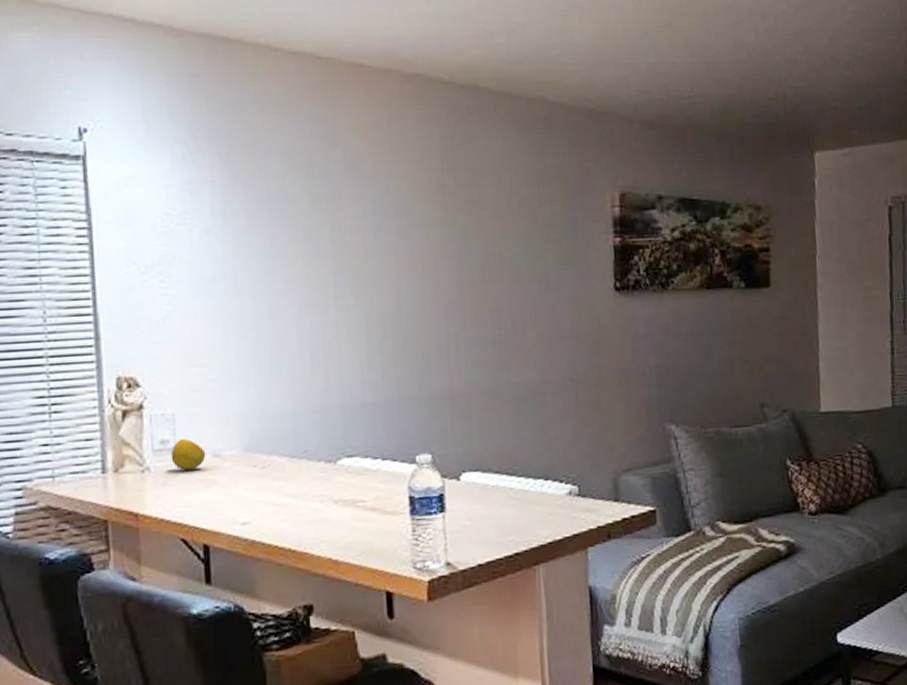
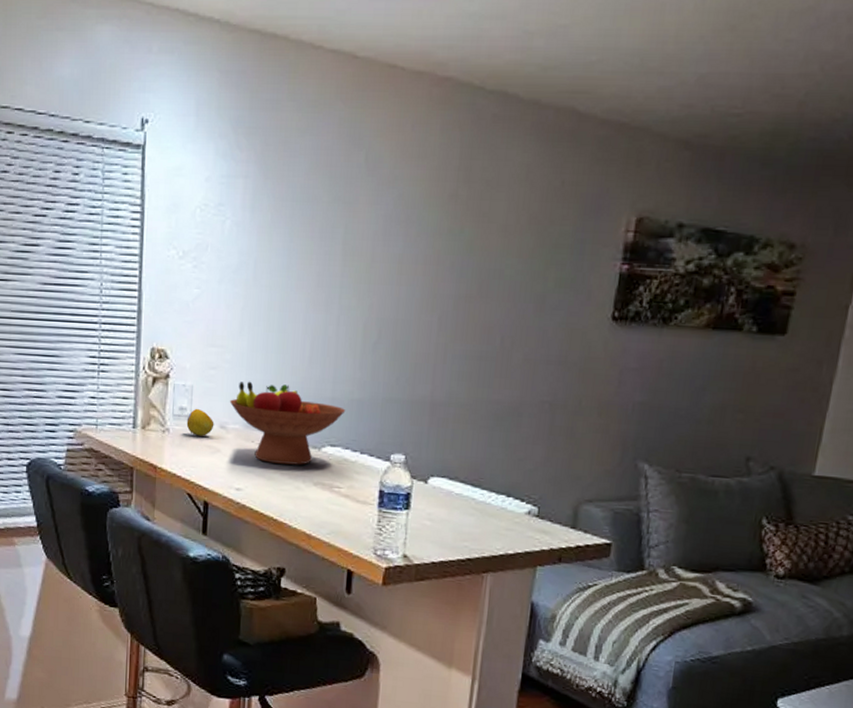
fruit bowl: none [221,397,359,487] -> present [229,381,346,465]

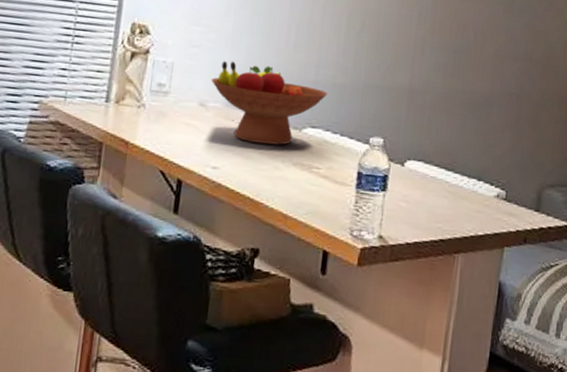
fruit: present [186,408,214,436] -> none [164,85,194,113]

